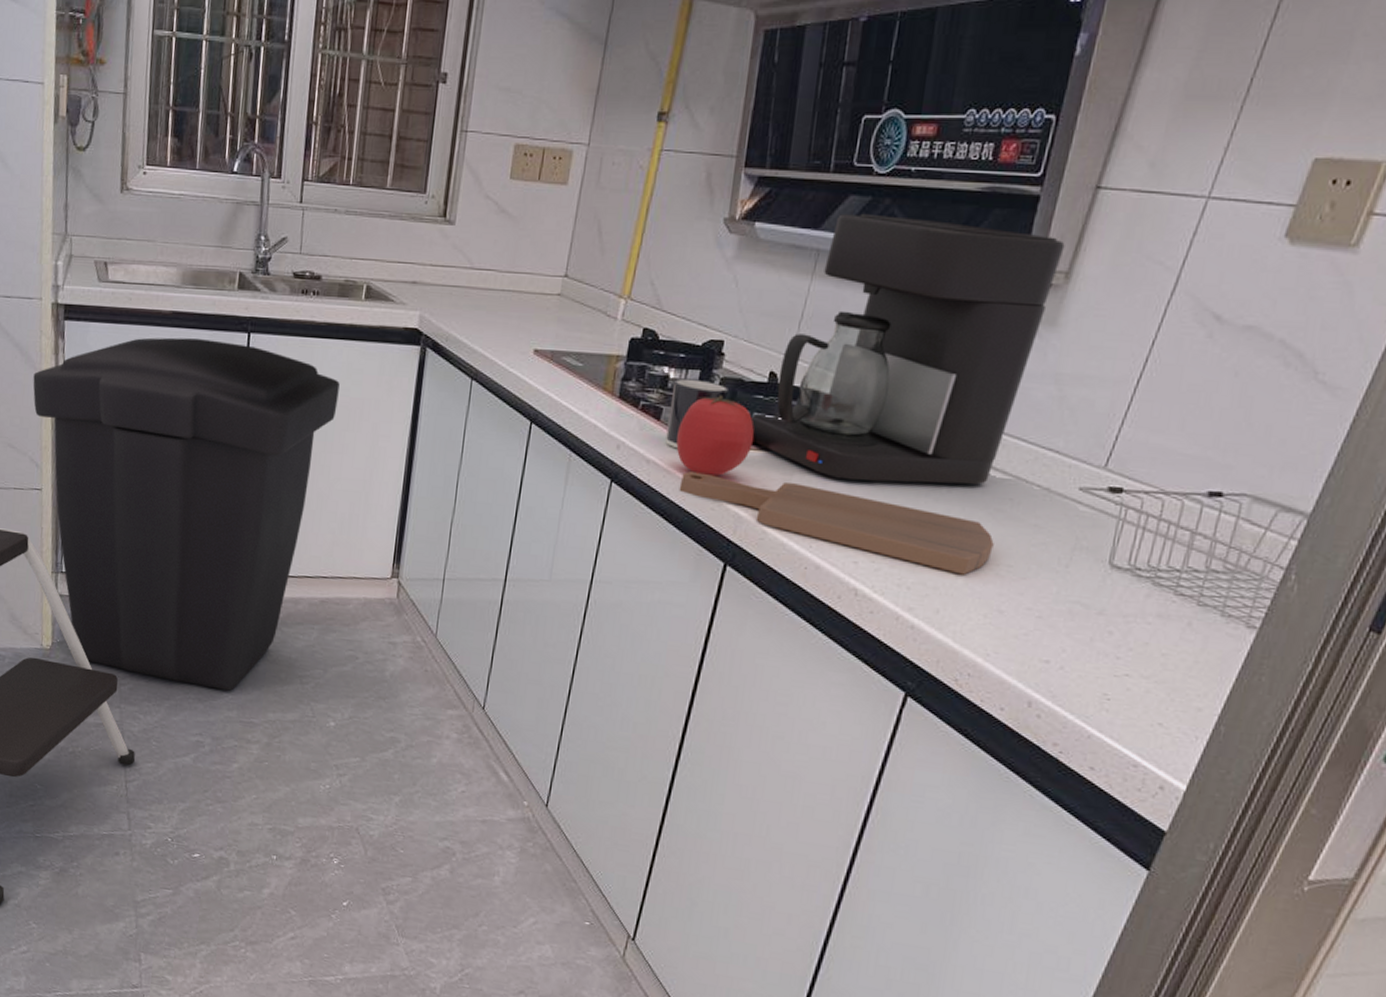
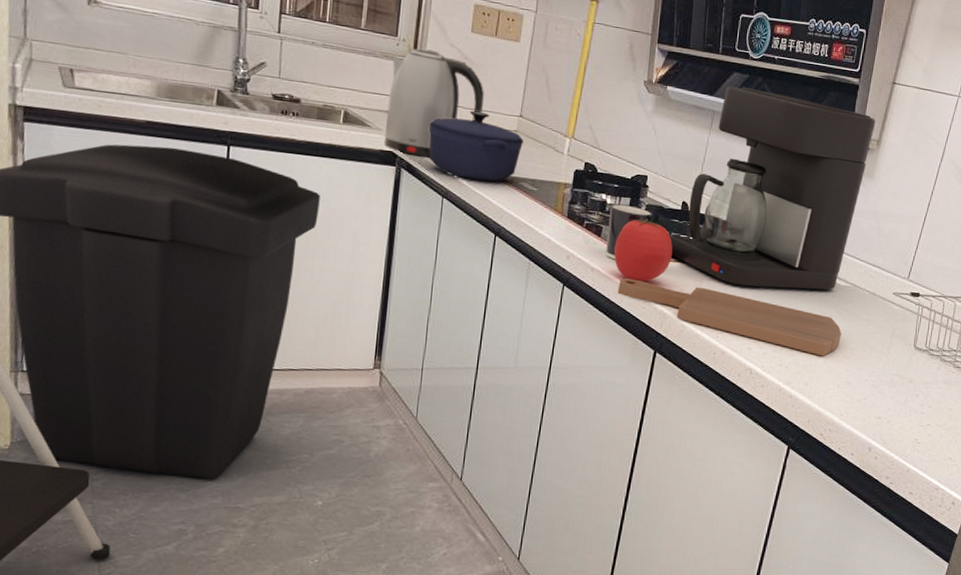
kettle: none [407,205,524,334] -> present [383,49,485,158]
cooking pot: none [457,273,568,358] -> present [429,110,524,182]

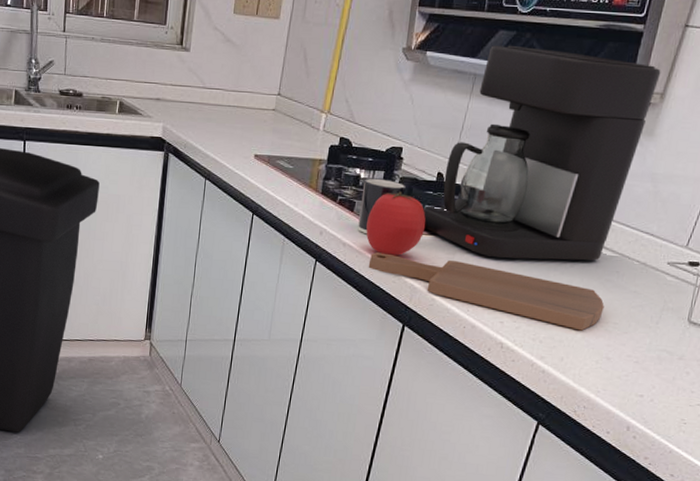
kettle: present [383,49,485,158] -> none [153,35,246,141]
cooking pot: present [429,110,524,182] -> none [193,92,281,162]

